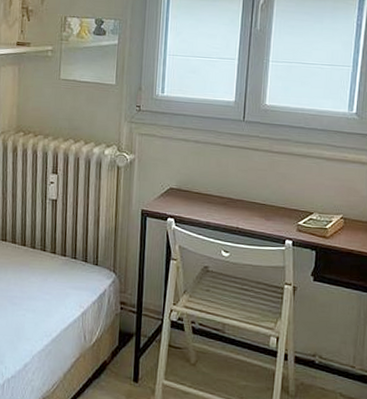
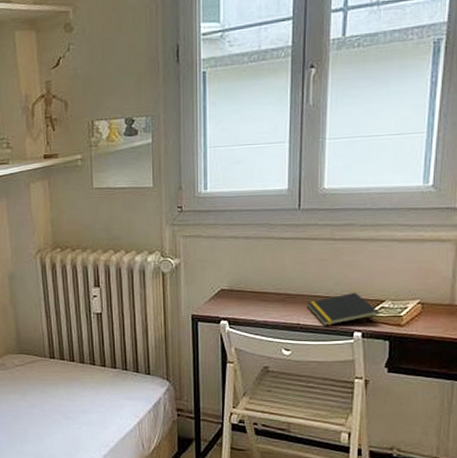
notepad: none [245,202,308,232] -> present [307,292,379,326]

